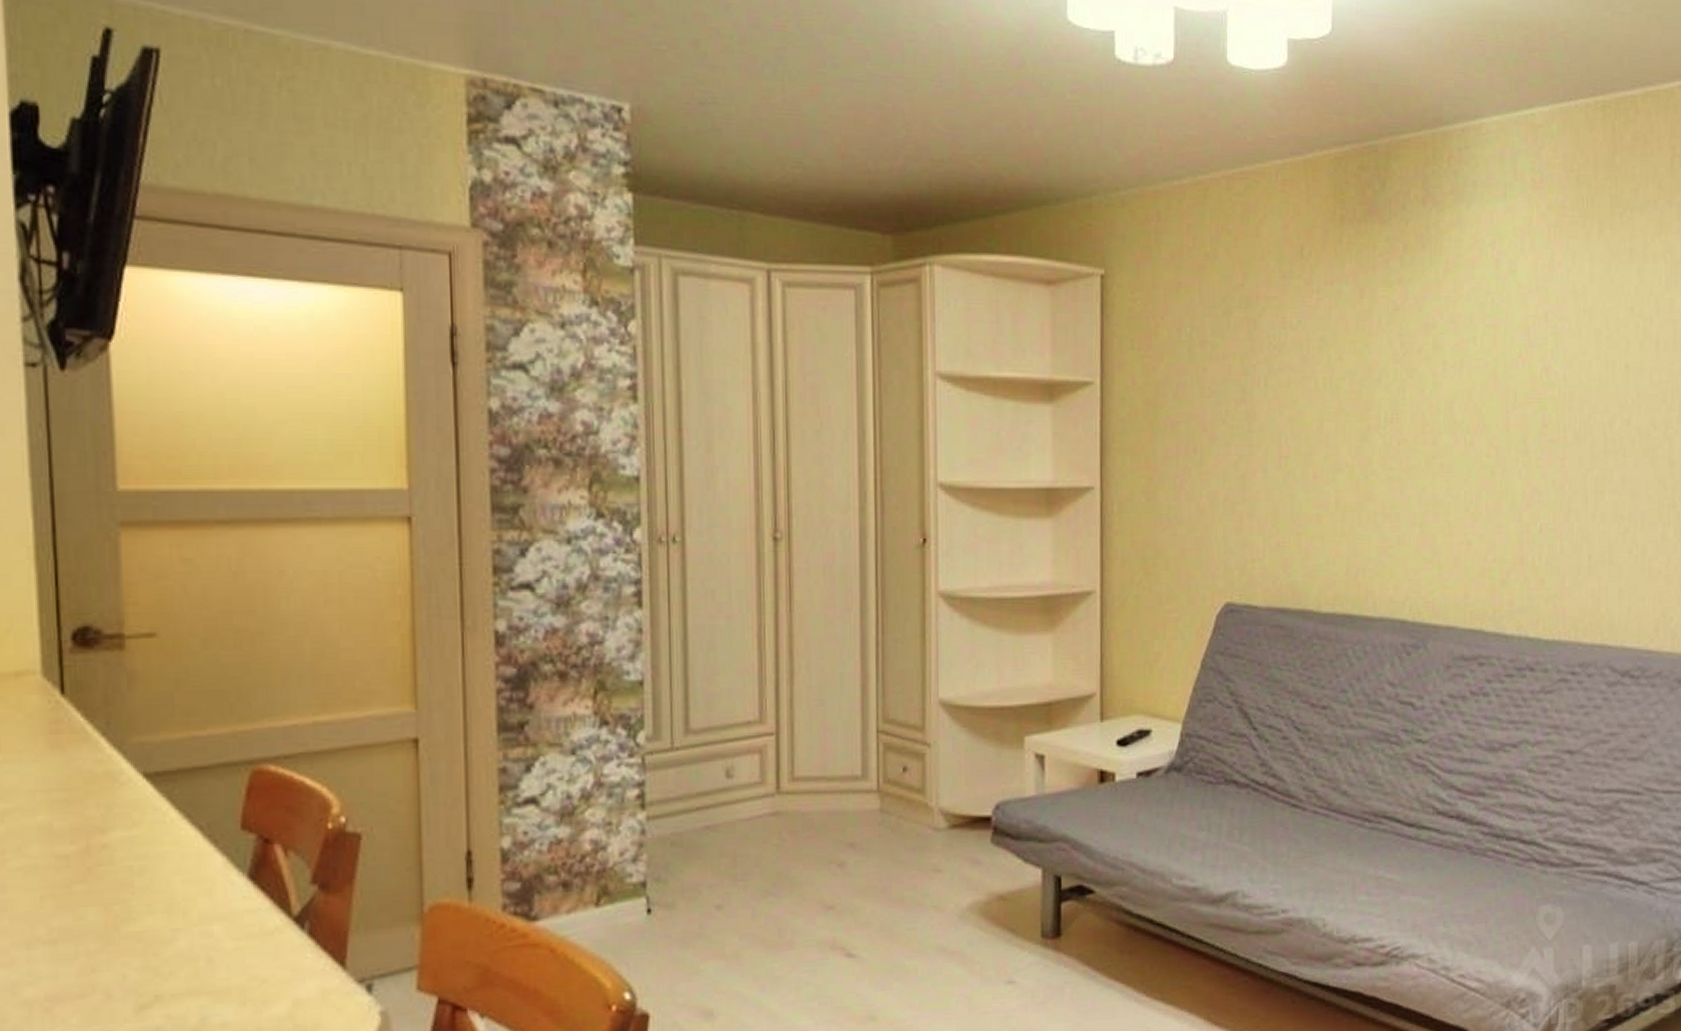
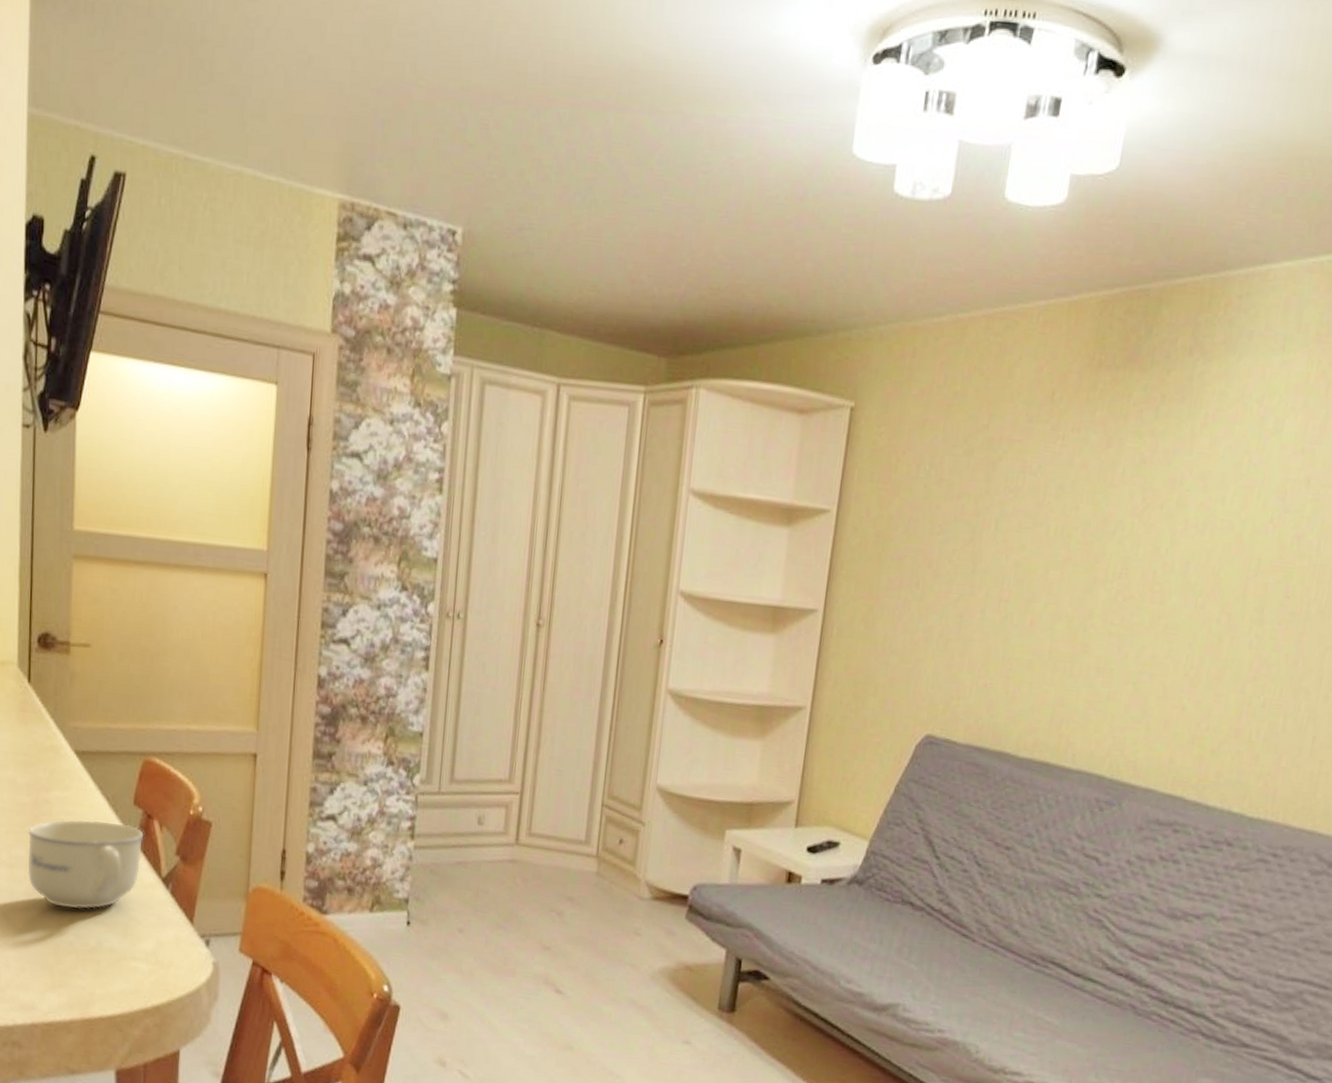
cup: none [75,856,261,983] -> present [27,819,144,910]

